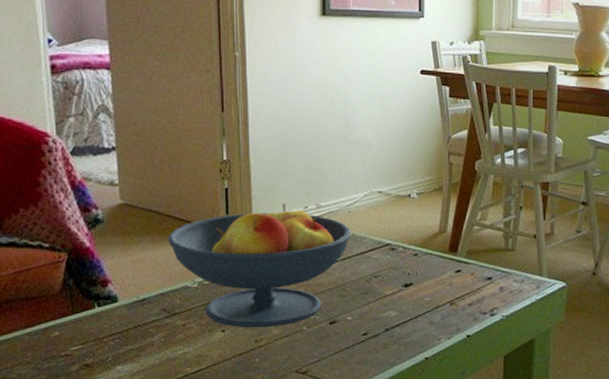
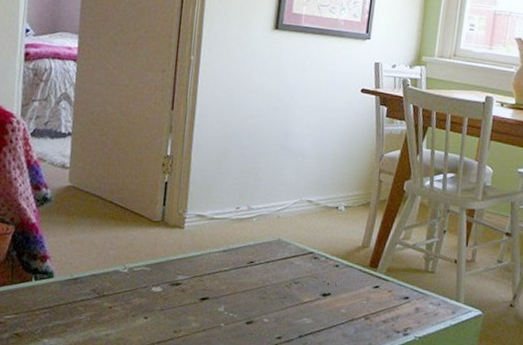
fruit bowl: present [168,204,351,328] -> none [106,202,278,320]

